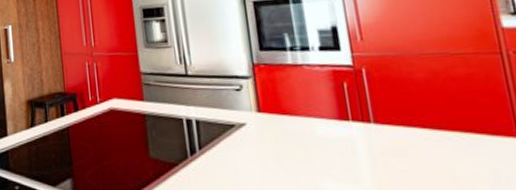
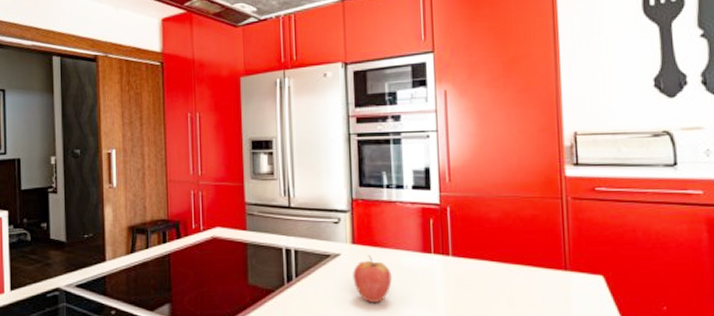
fruit: none [261,124,307,177] -> present [353,255,392,302]

